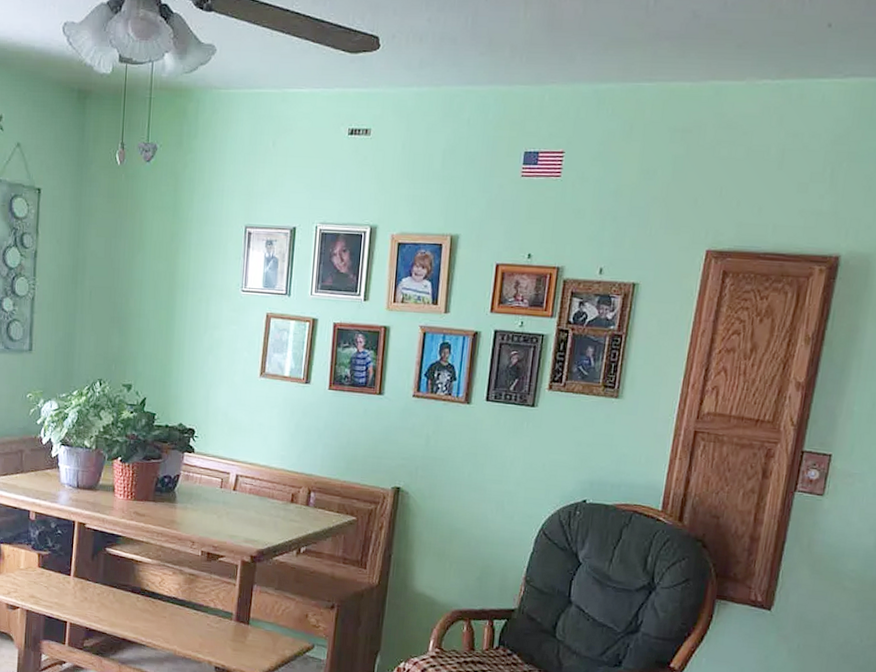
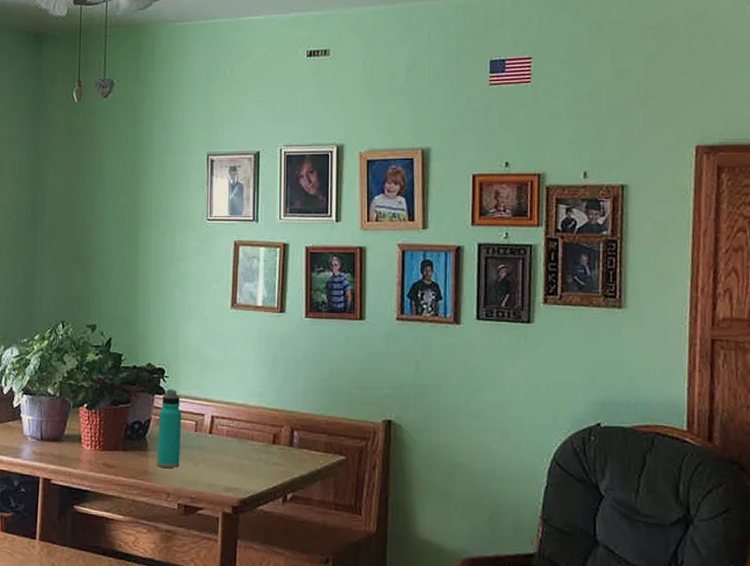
water bottle: none [183,448,209,519] -> present [156,389,182,468]

